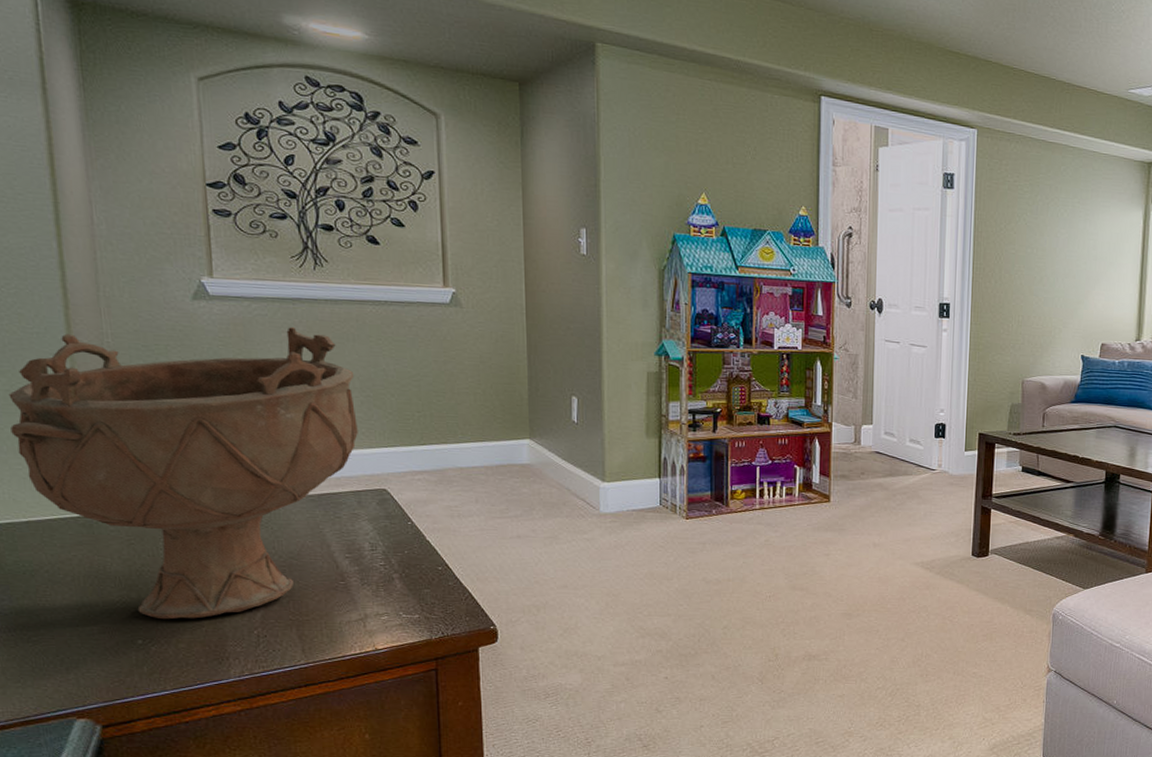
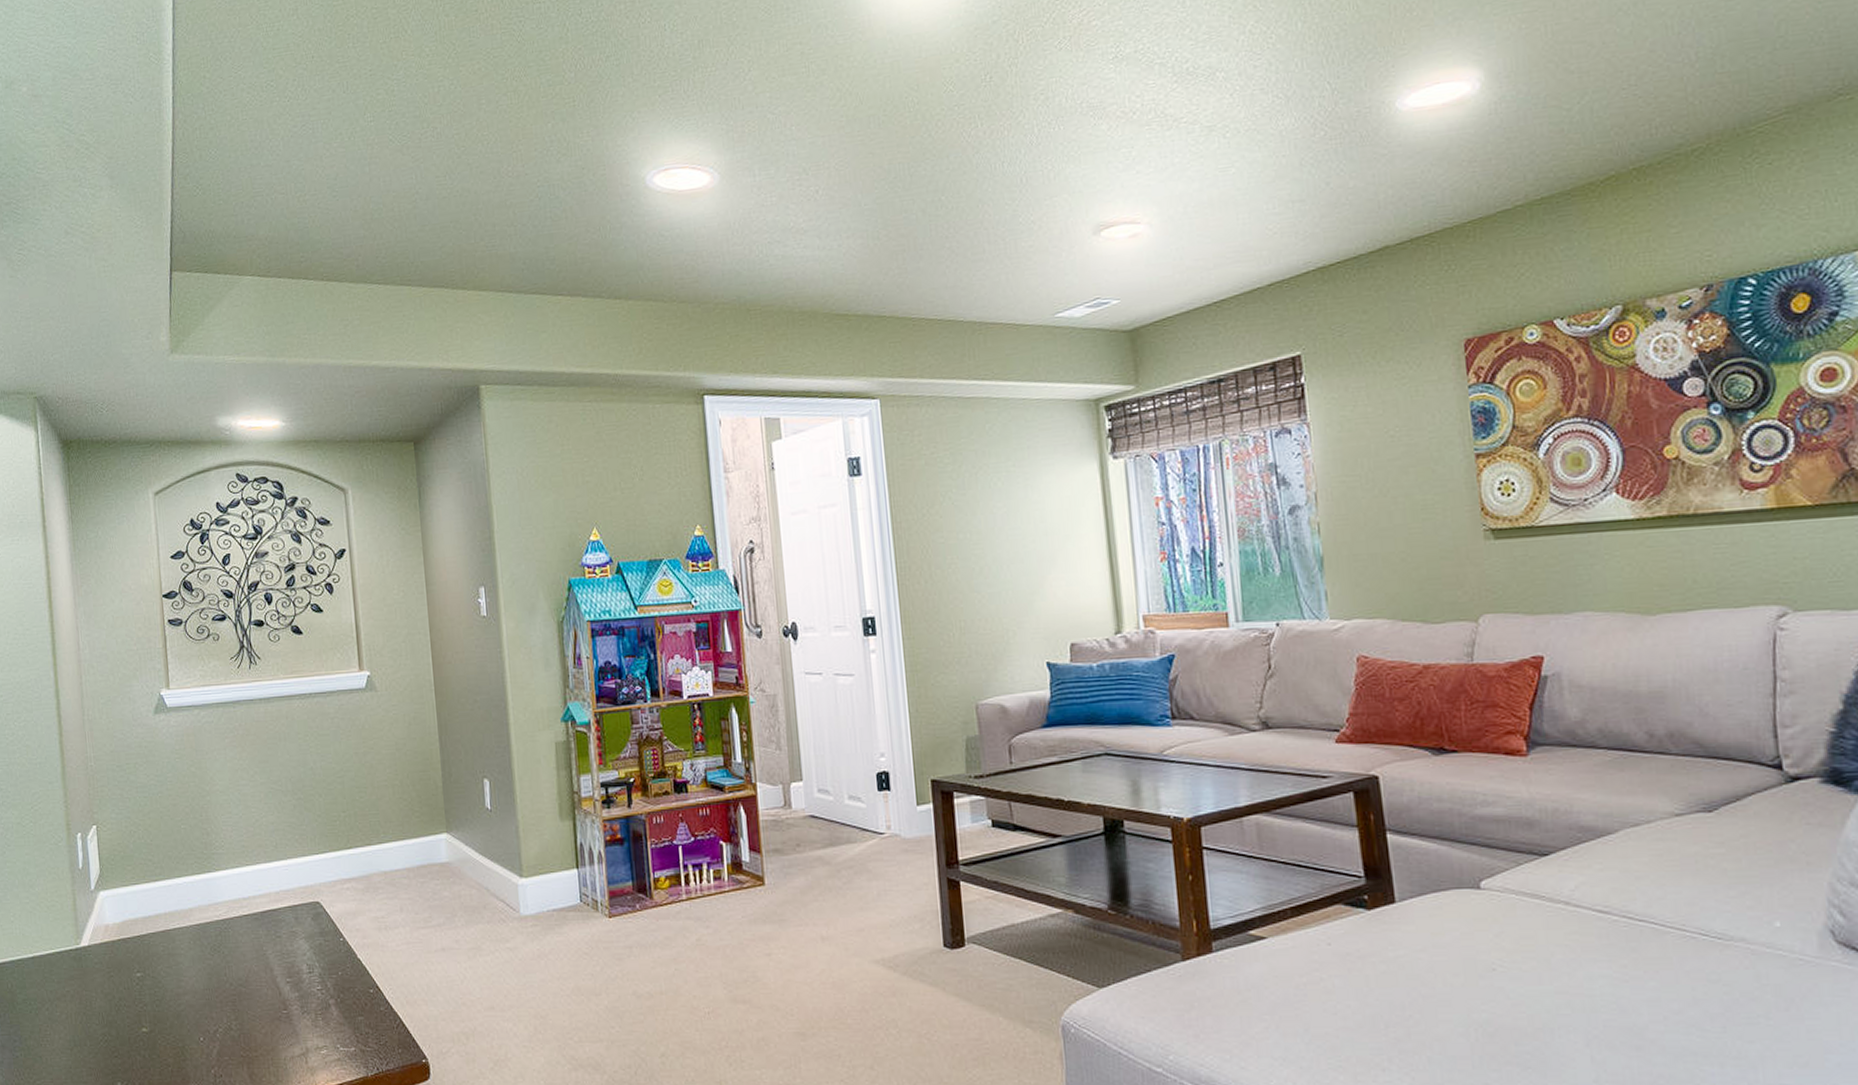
decorative bowl: present [8,326,358,620] -> none [19,731,293,1059]

